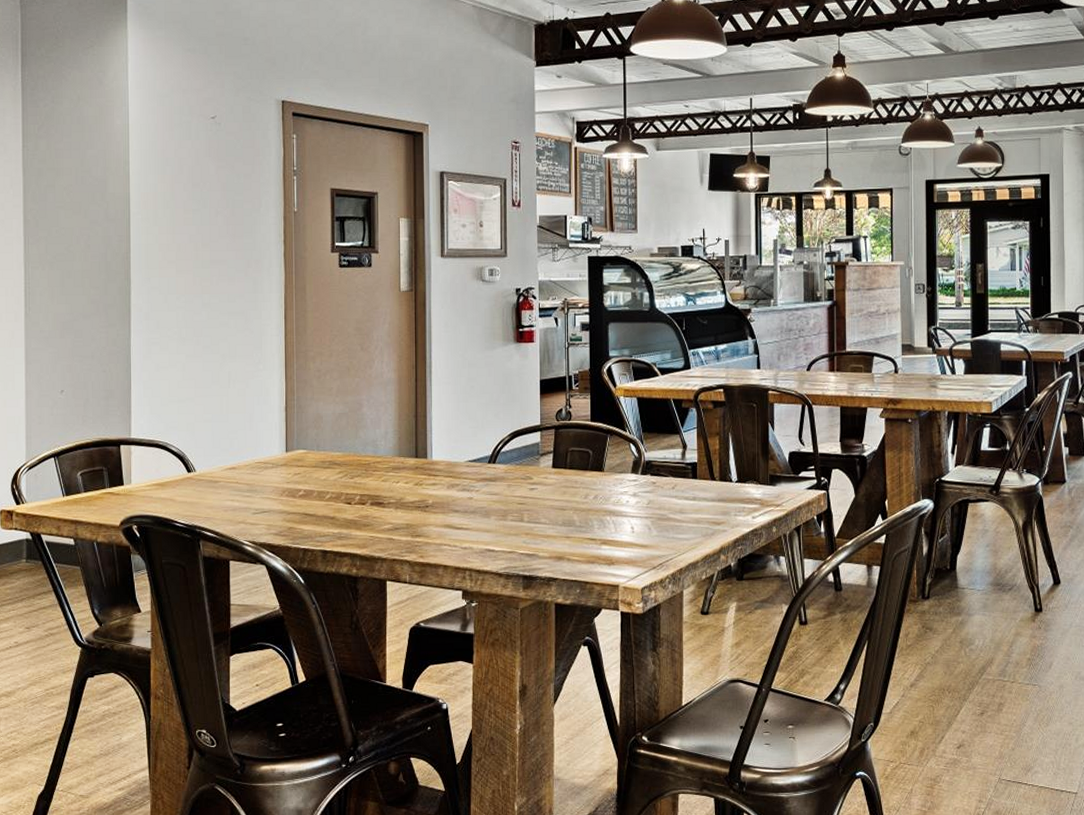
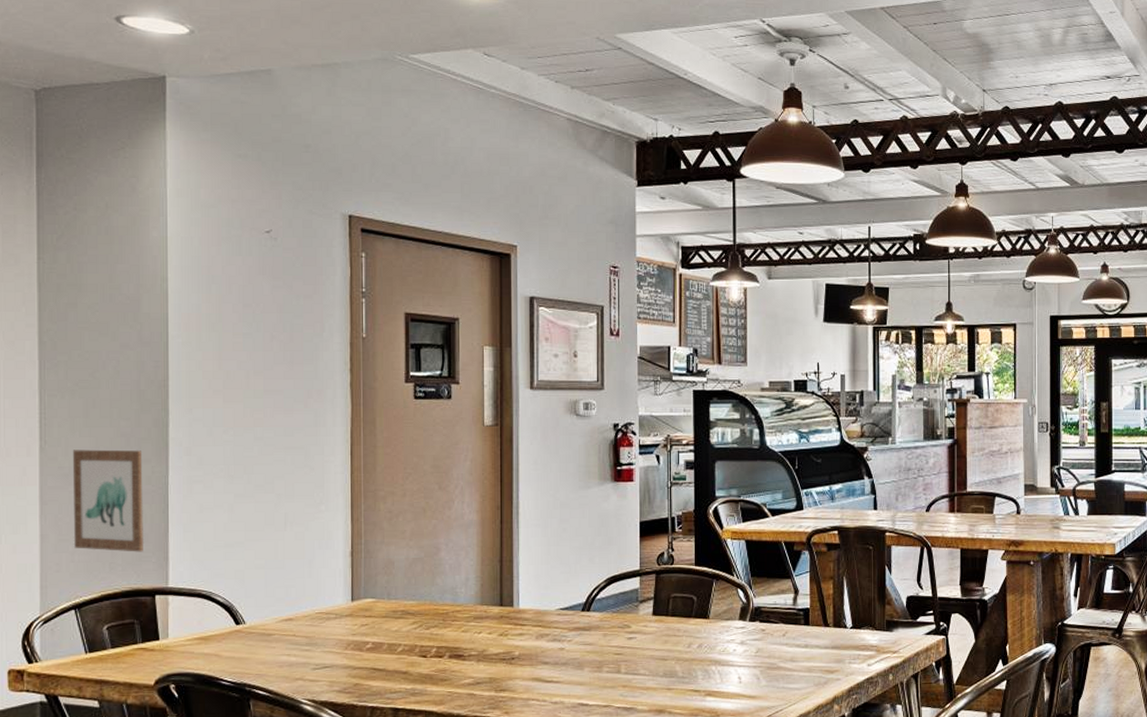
wall art: none [51,315,110,407] -> present [72,449,143,552]

